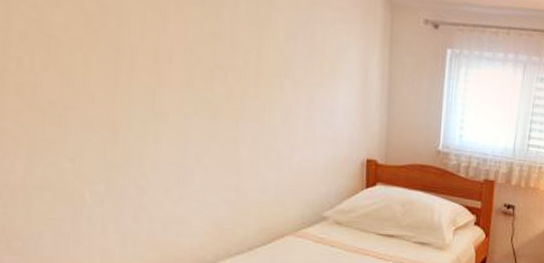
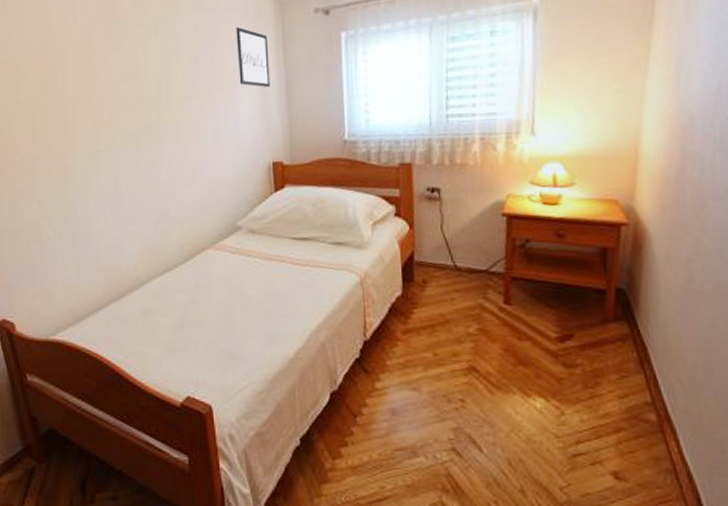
wall art: none [340,16,375,85] -> present [236,27,270,87]

